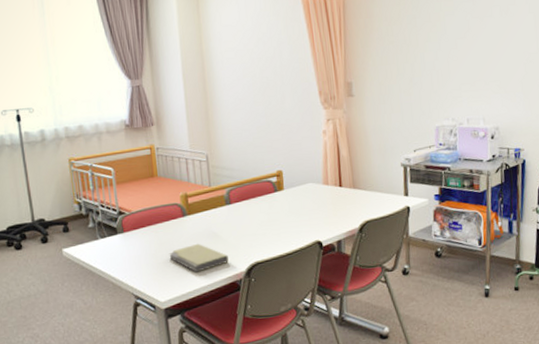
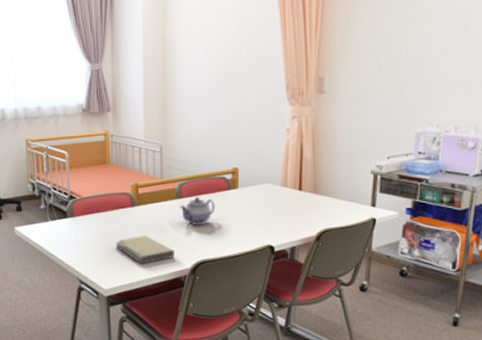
teapot: none [230,201,264,229] -> present [180,197,216,225]

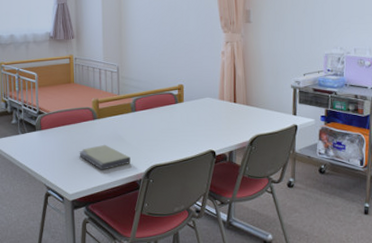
teapot: present [180,197,216,225] -> none [135,110,165,134]

